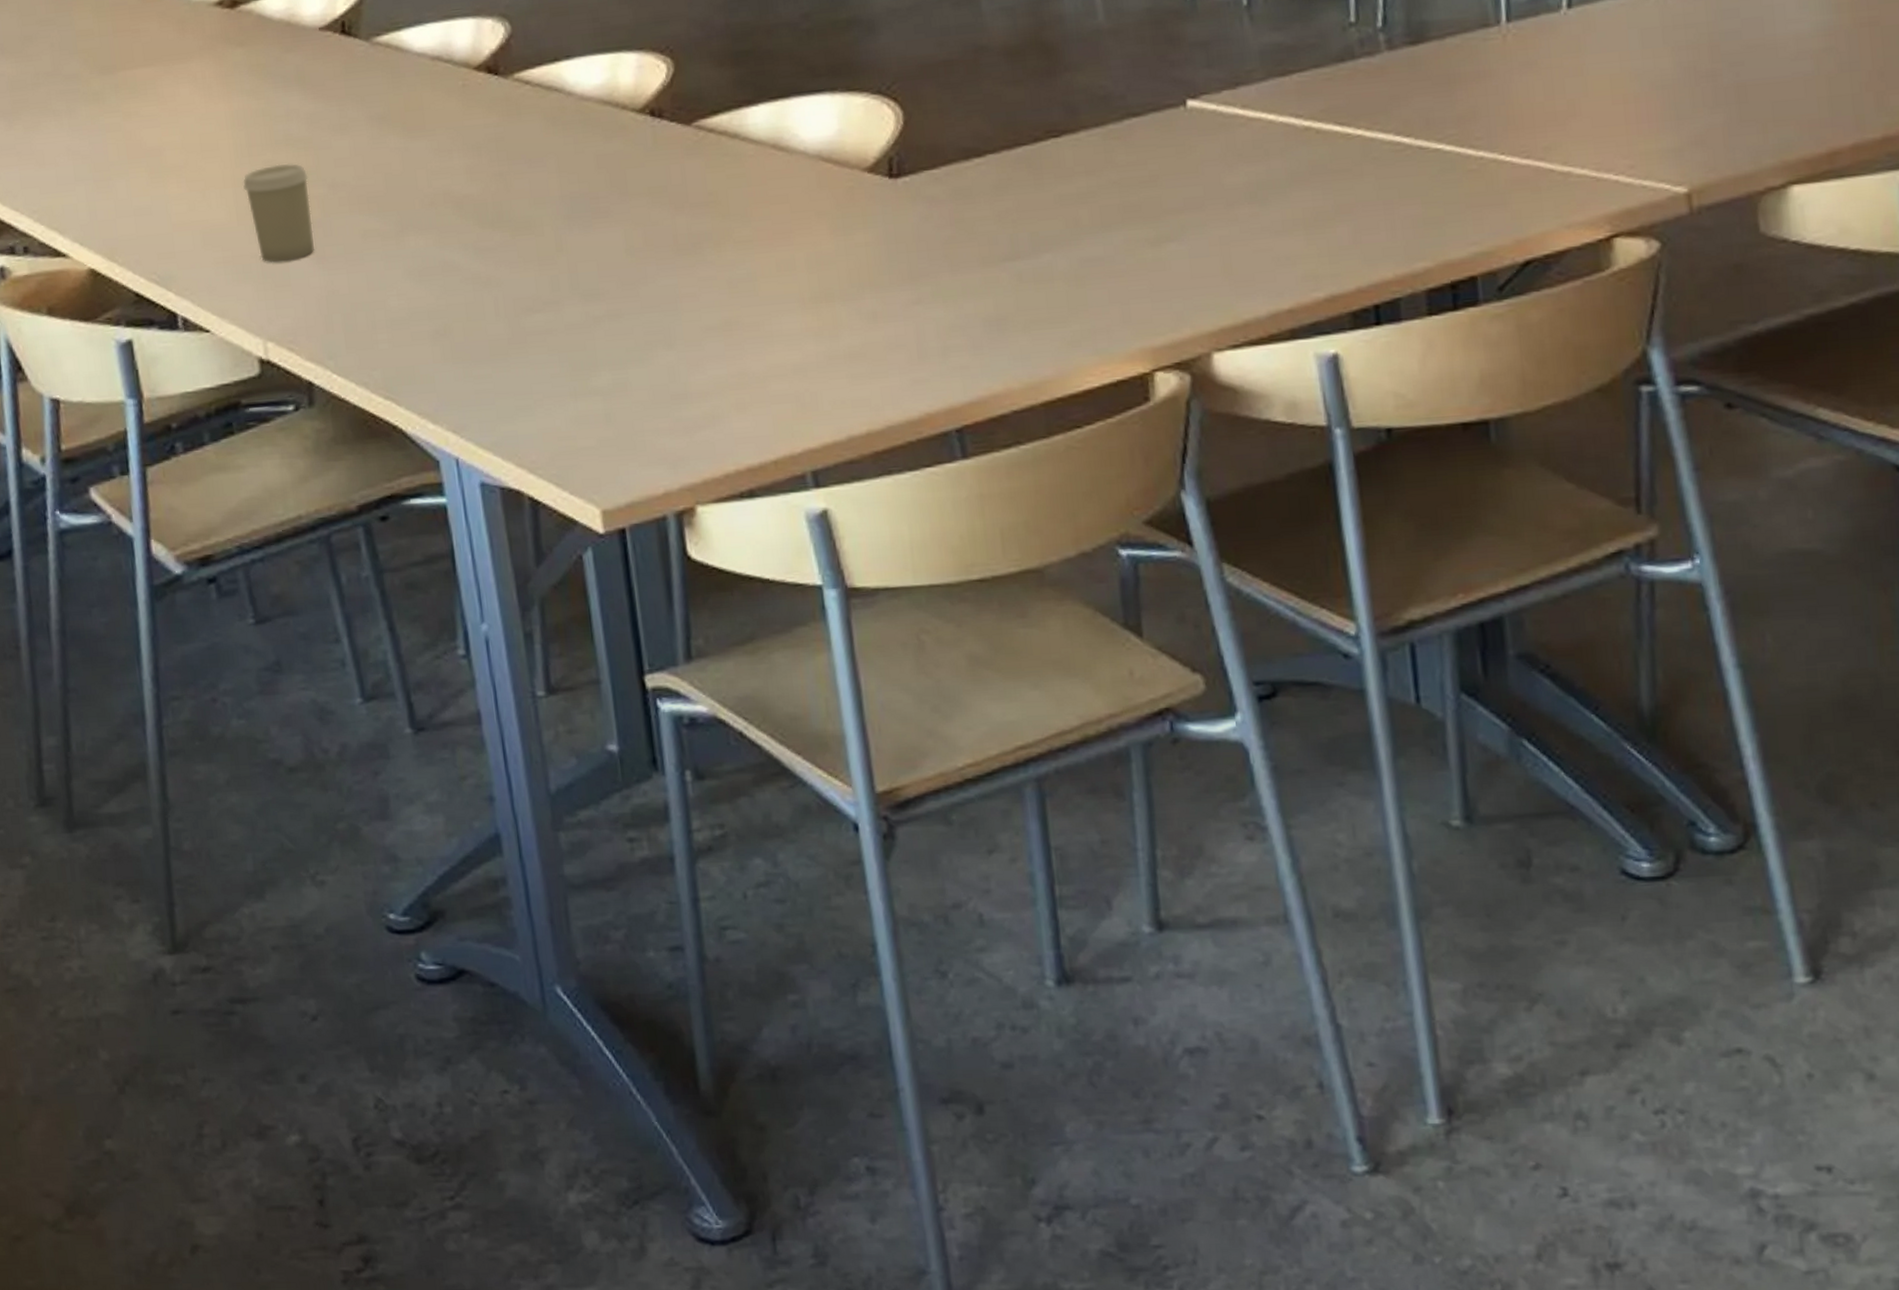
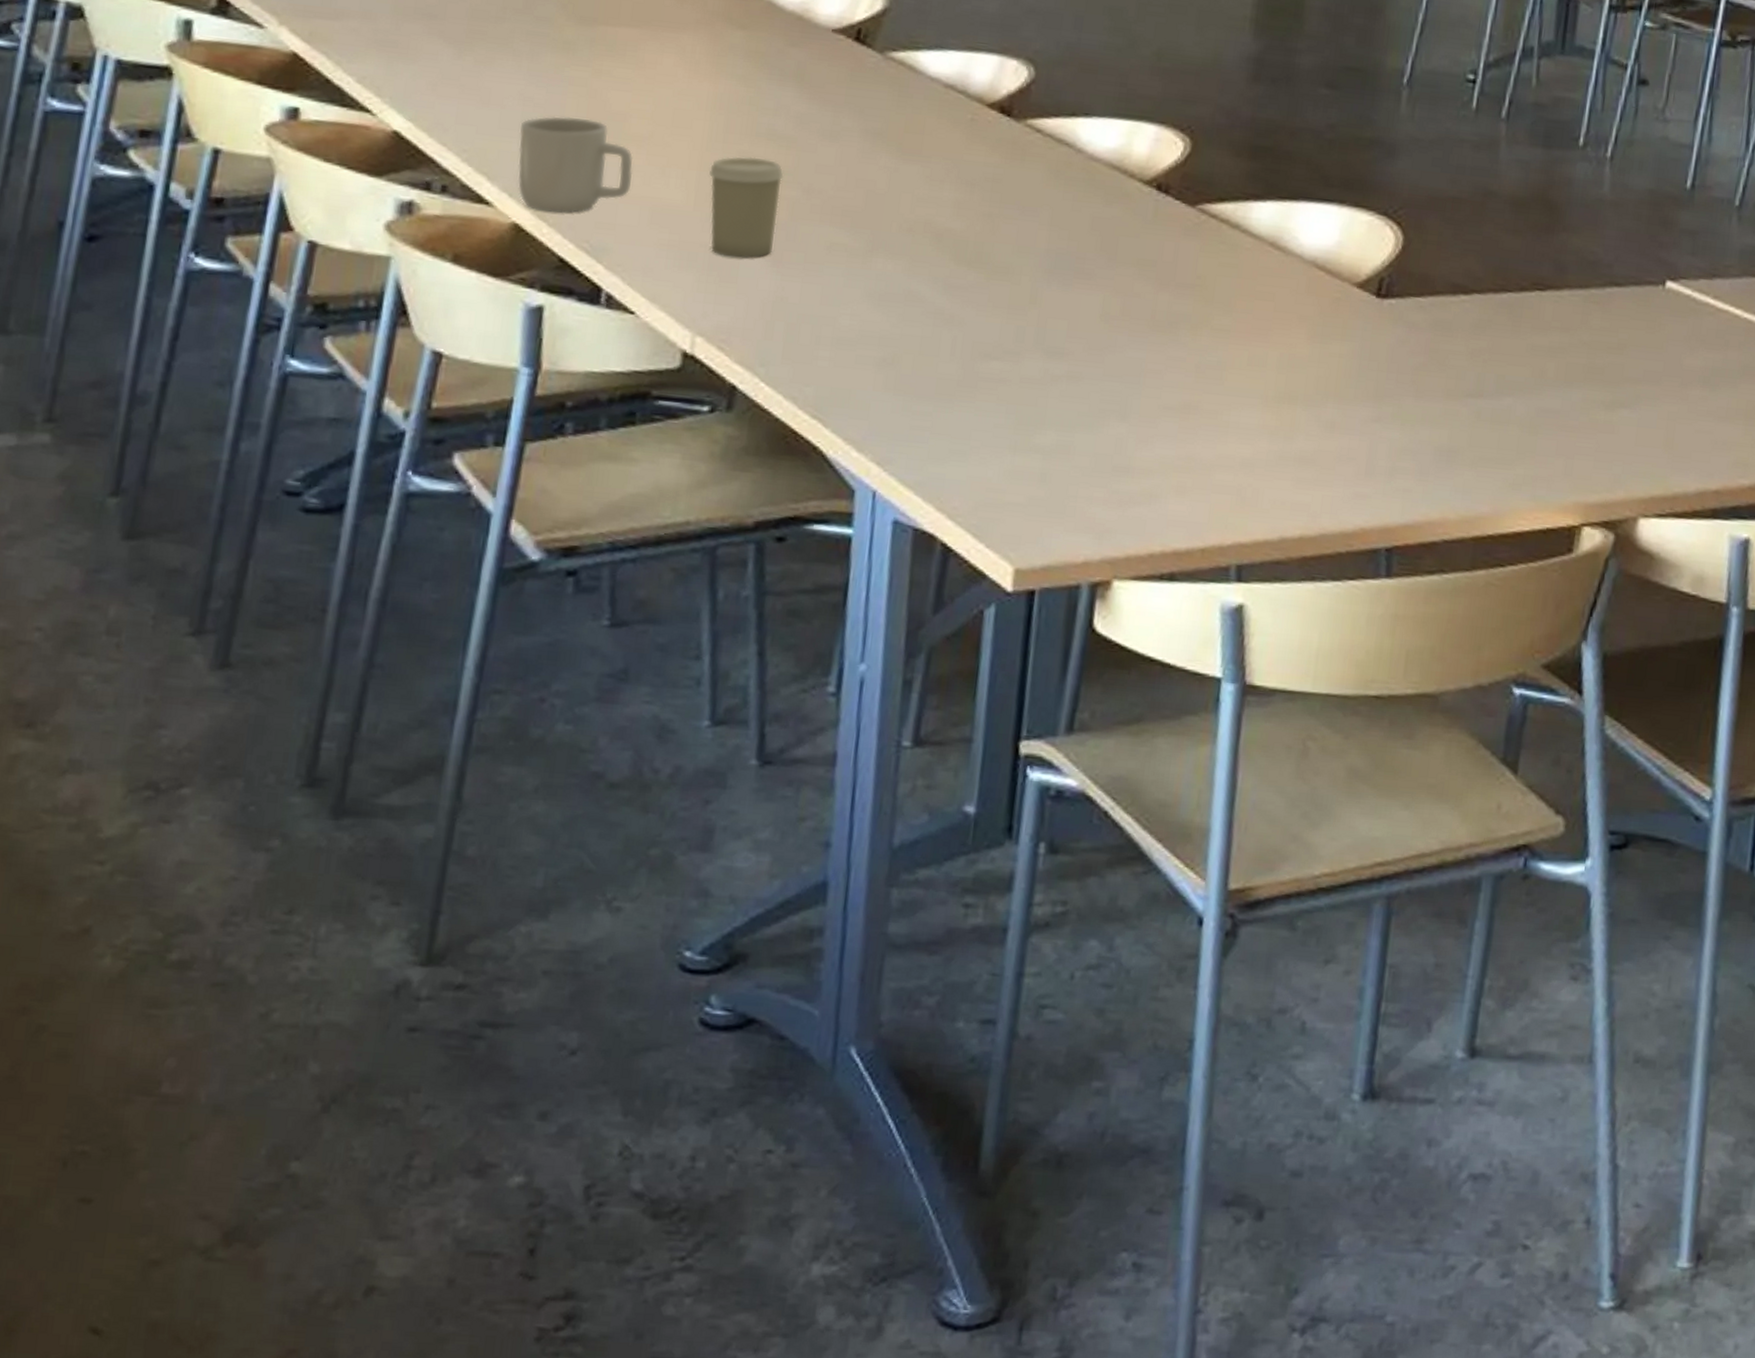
mug: none [75,159,181,253] -> present [518,116,634,213]

